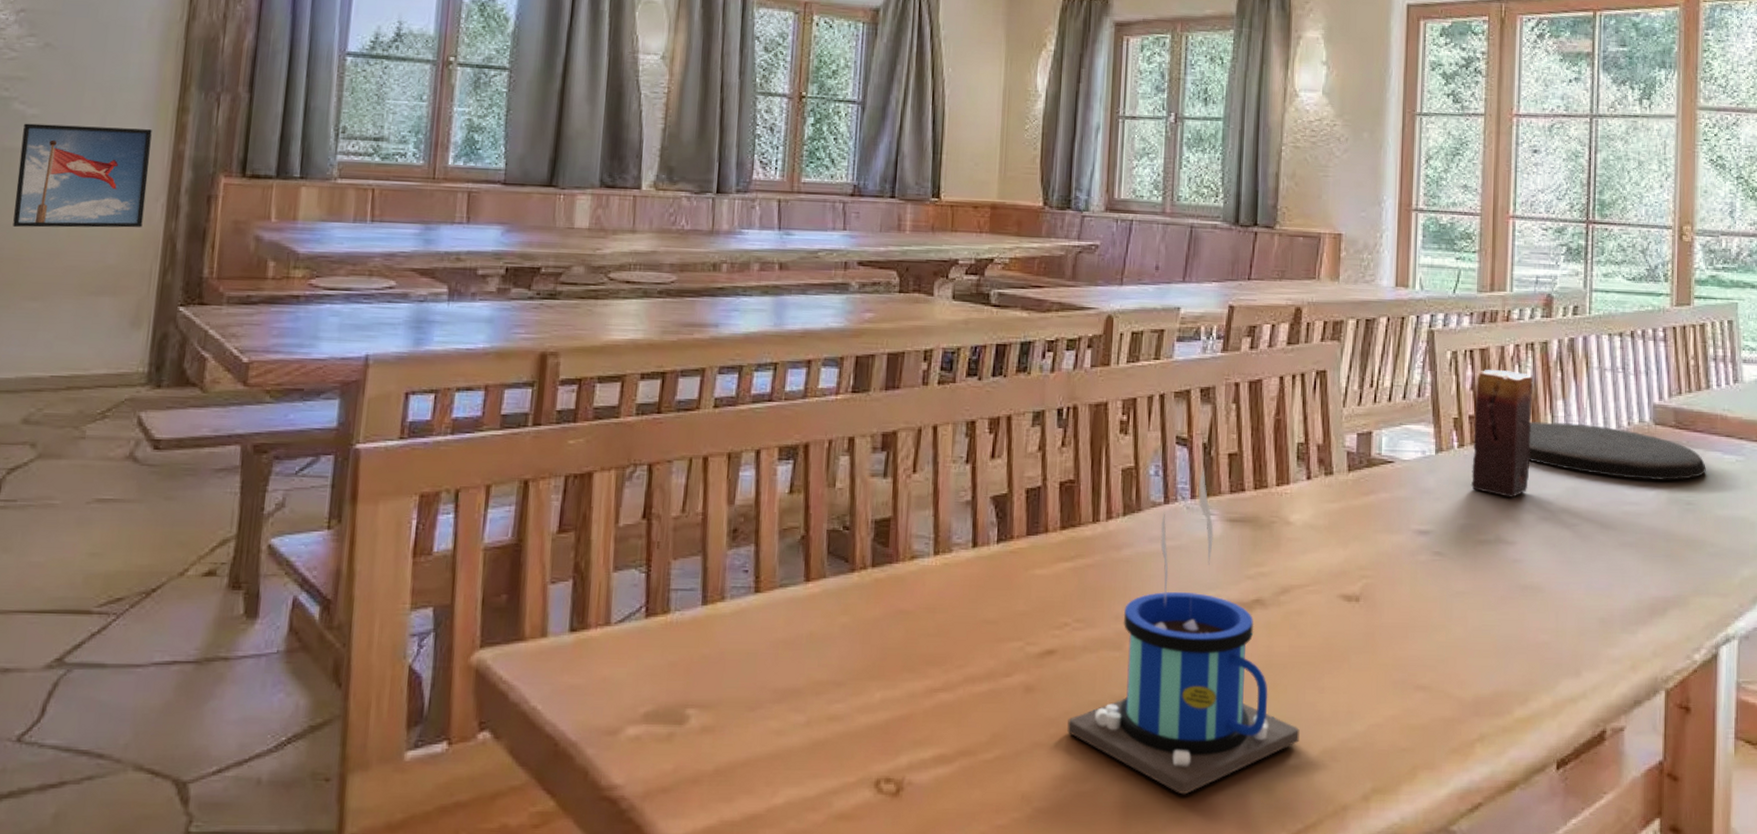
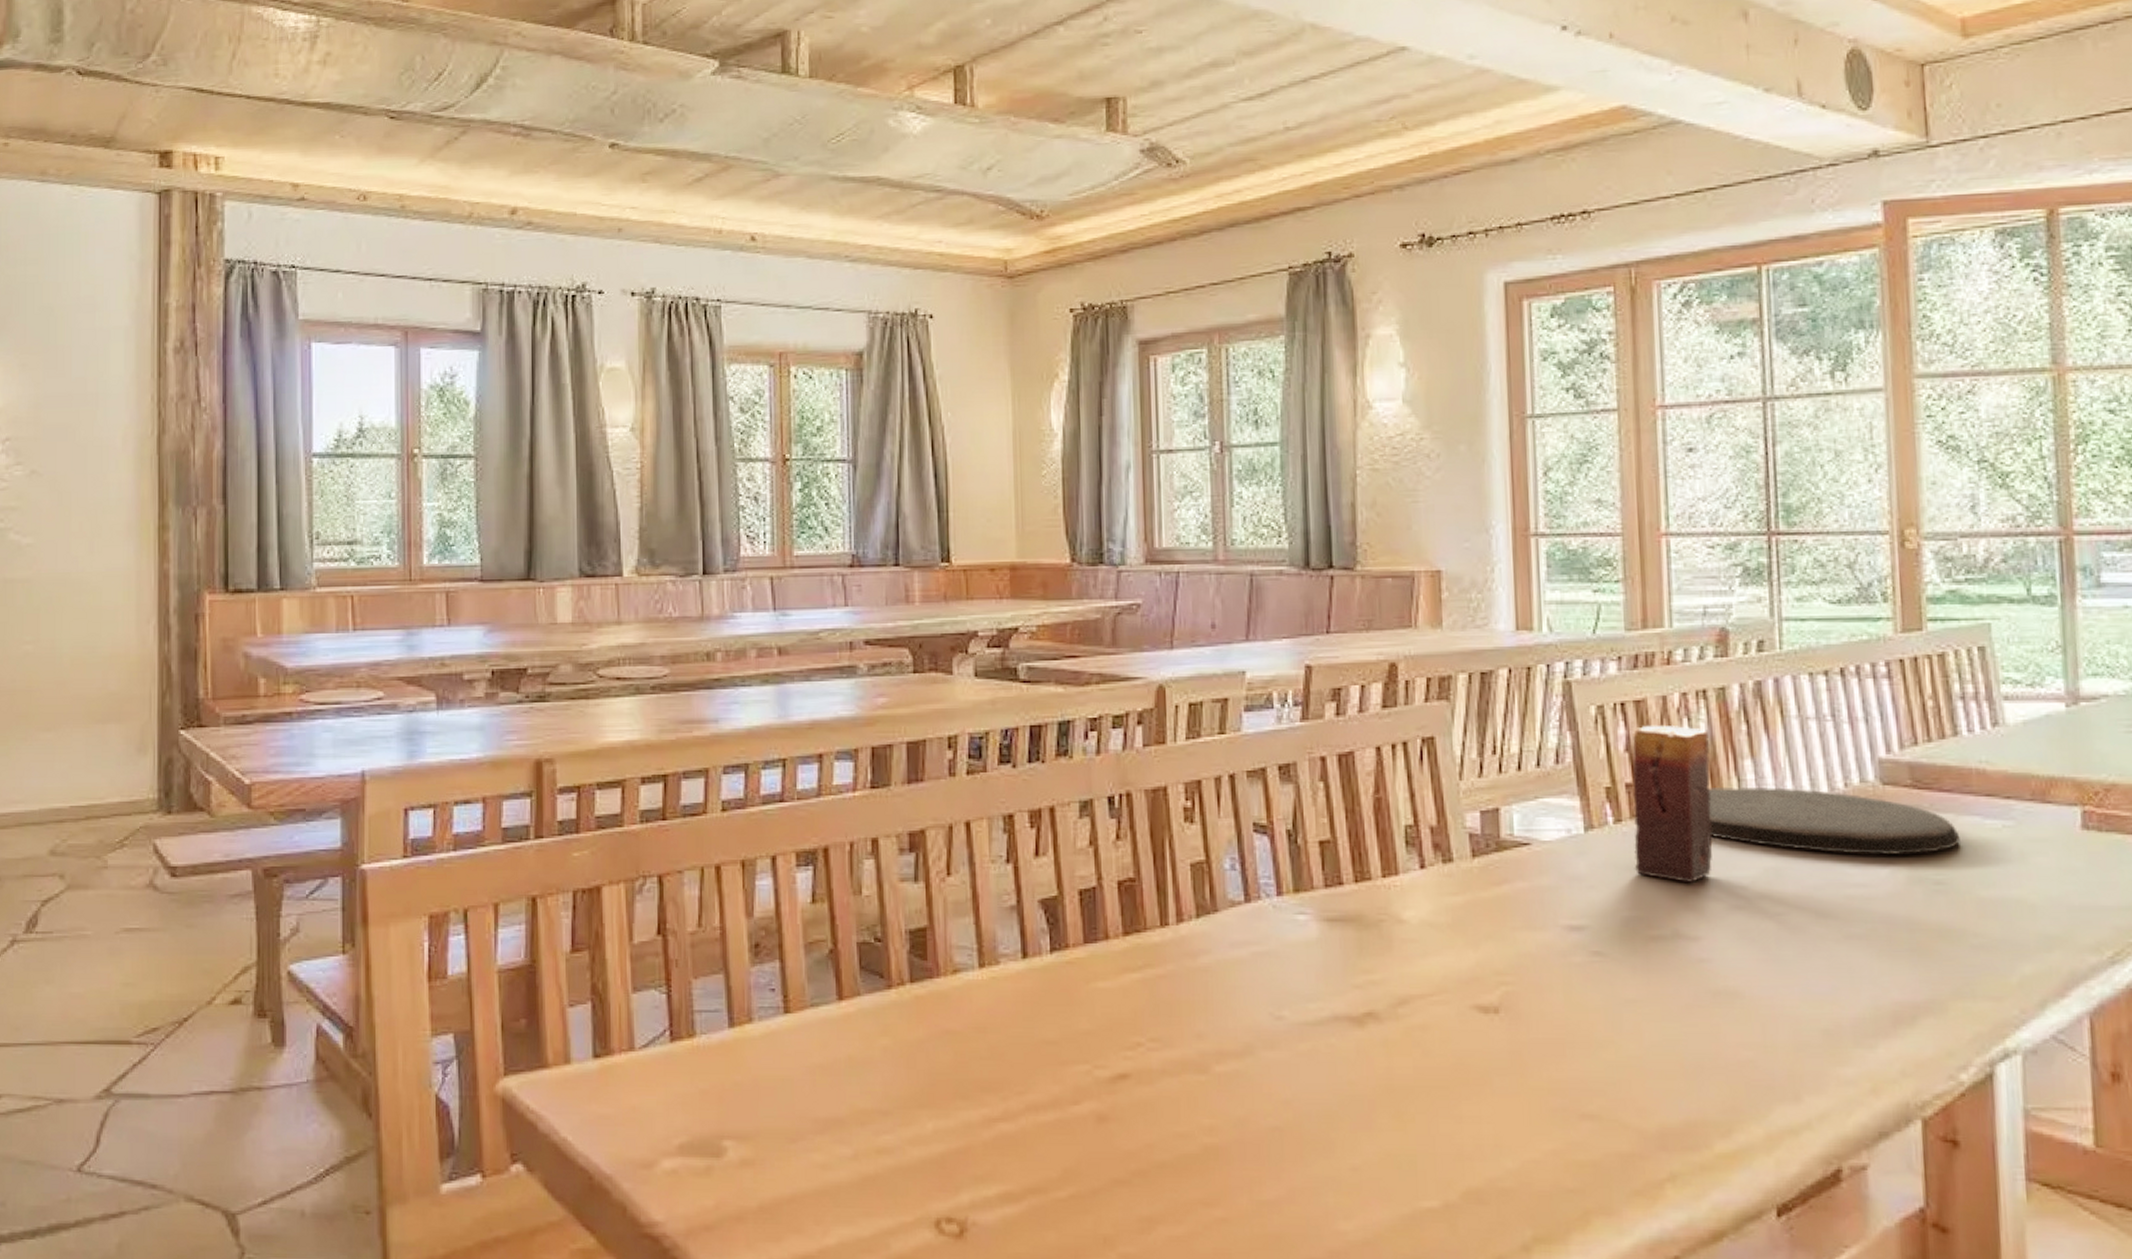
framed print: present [13,123,152,228] -> none [20,550,138,658]
mug: present [1067,468,1300,795] -> none [1150,859,1436,1241]

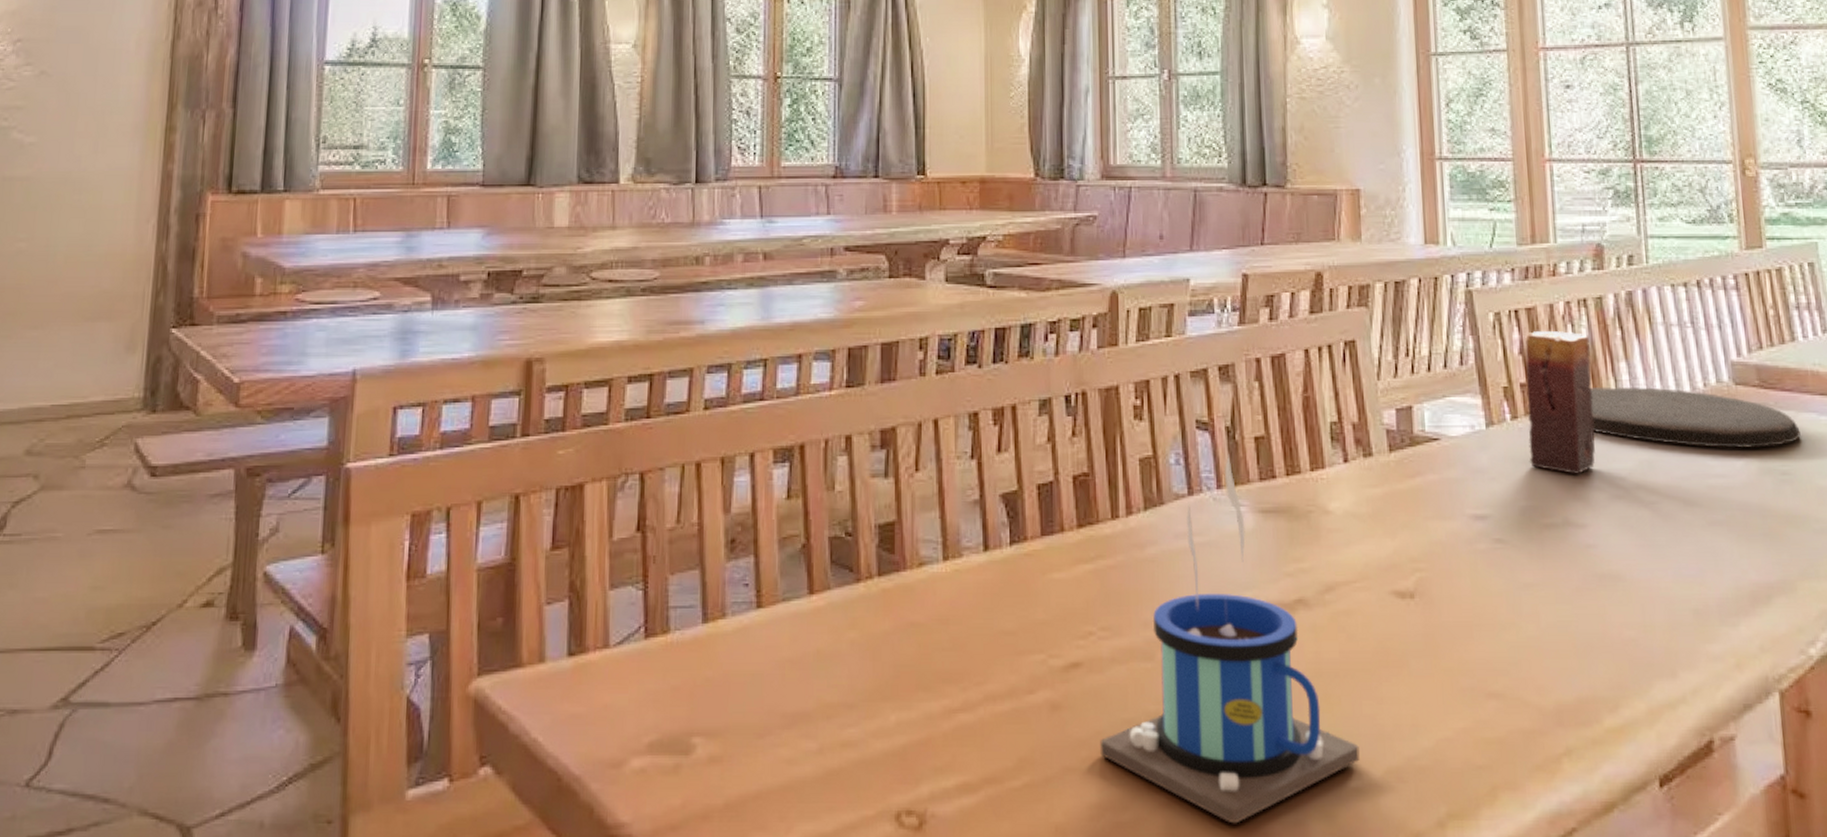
mug: none [1150,859,1436,1241] -> present [1100,454,1360,824]

